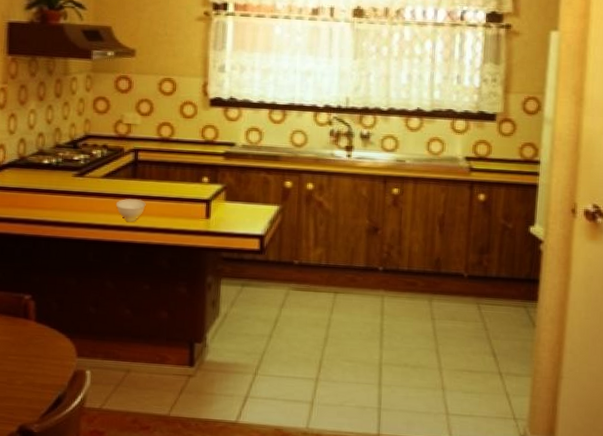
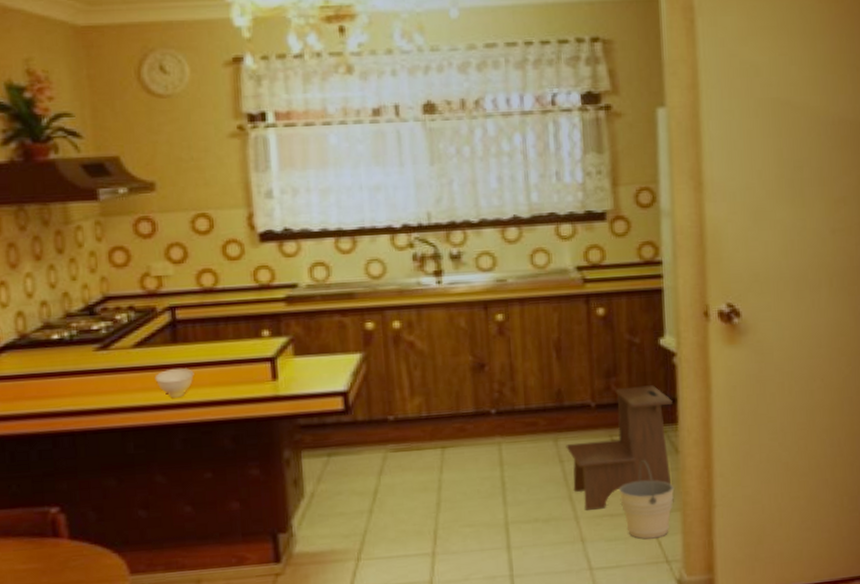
step stool: none [438,264,535,367] -> present [566,385,673,510]
bucket: none [479,328,528,397] -> present [618,460,675,540]

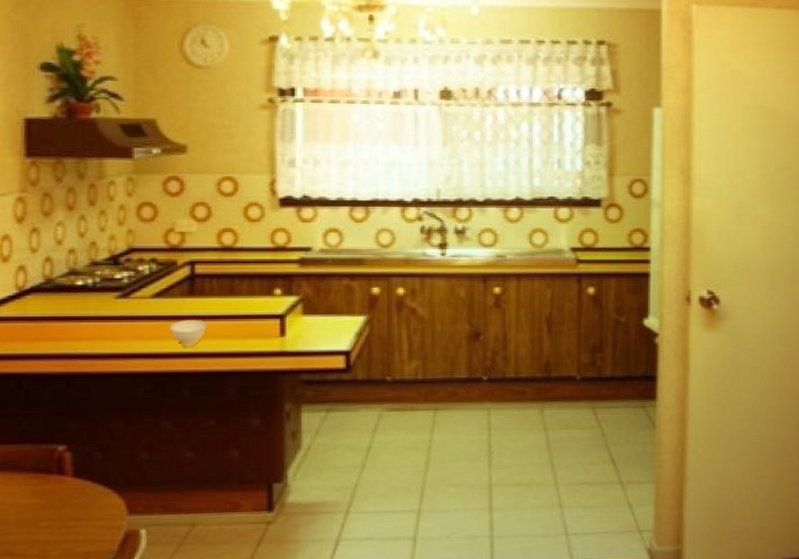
step stool: present [566,385,673,510] -> none [551,362,652,477]
bucket: present [618,460,675,540] -> none [597,433,650,509]

